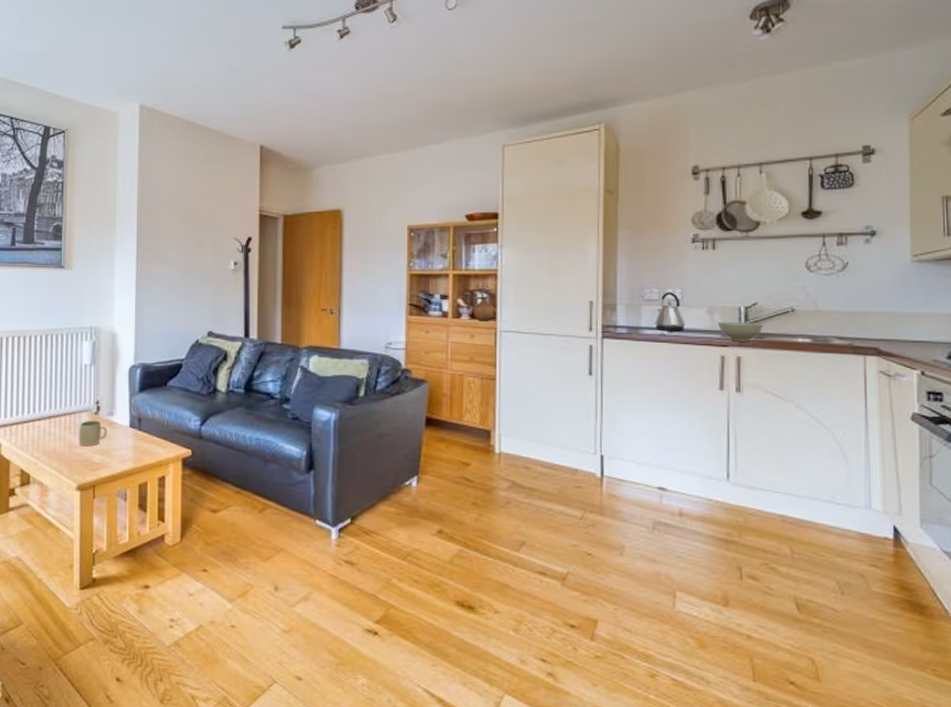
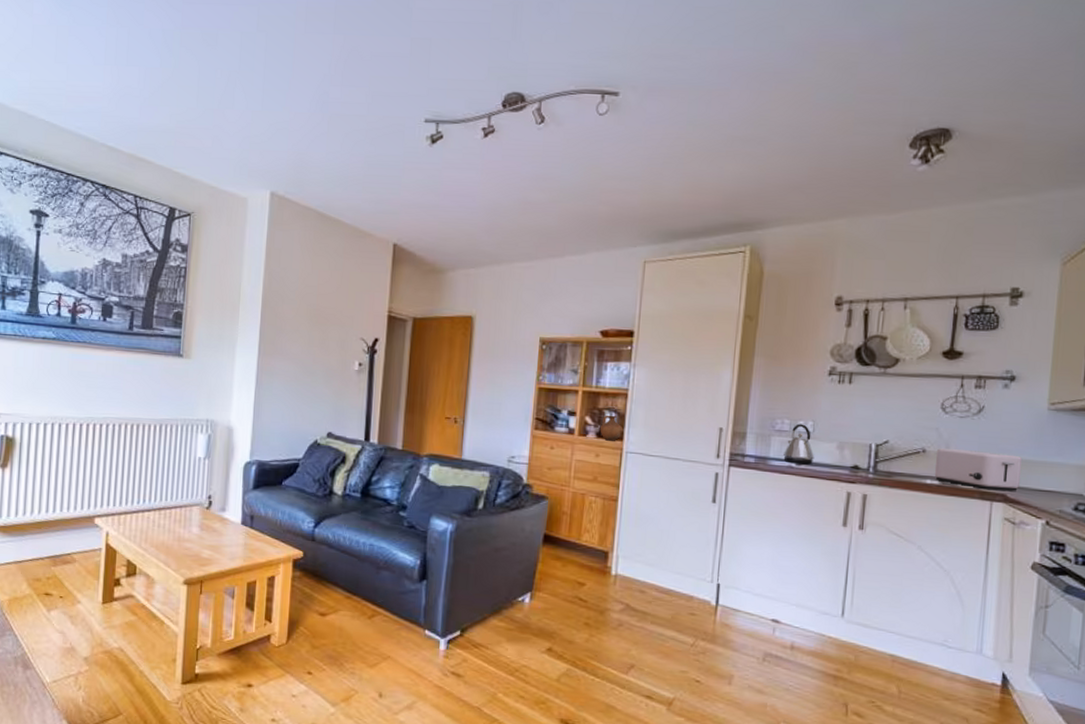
mug: present [79,420,107,447] -> none [188,514,218,542]
bowl: present [717,322,764,342] -> none [846,457,894,480]
toaster: none [805,307,891,345] -> present [934,448,1022,491]

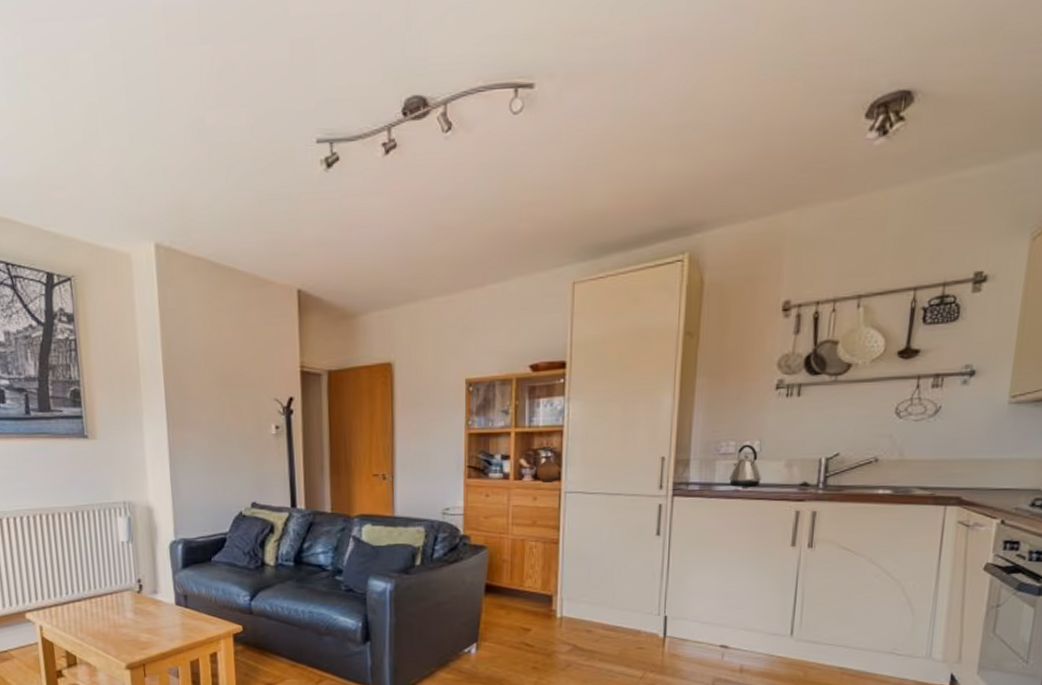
toaster: present [934,448,1022,491] -> none [886,454,978,495]

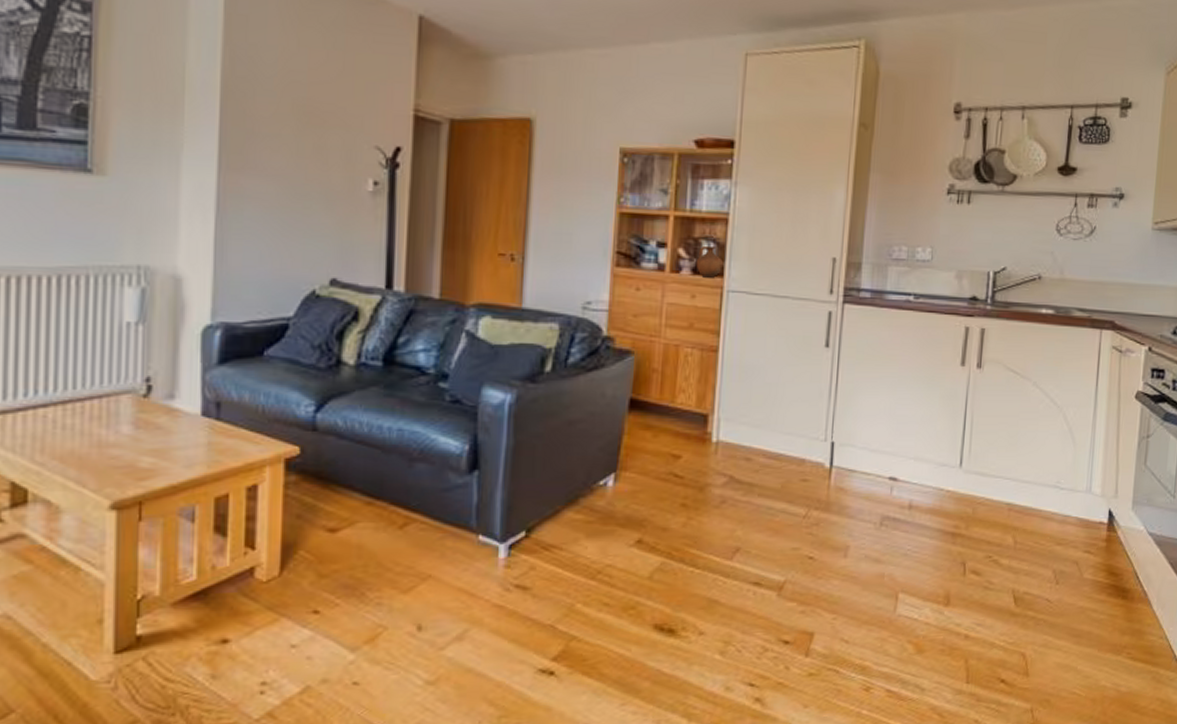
kettle: present [729,444,762,487] -> none [901,251,933,298]

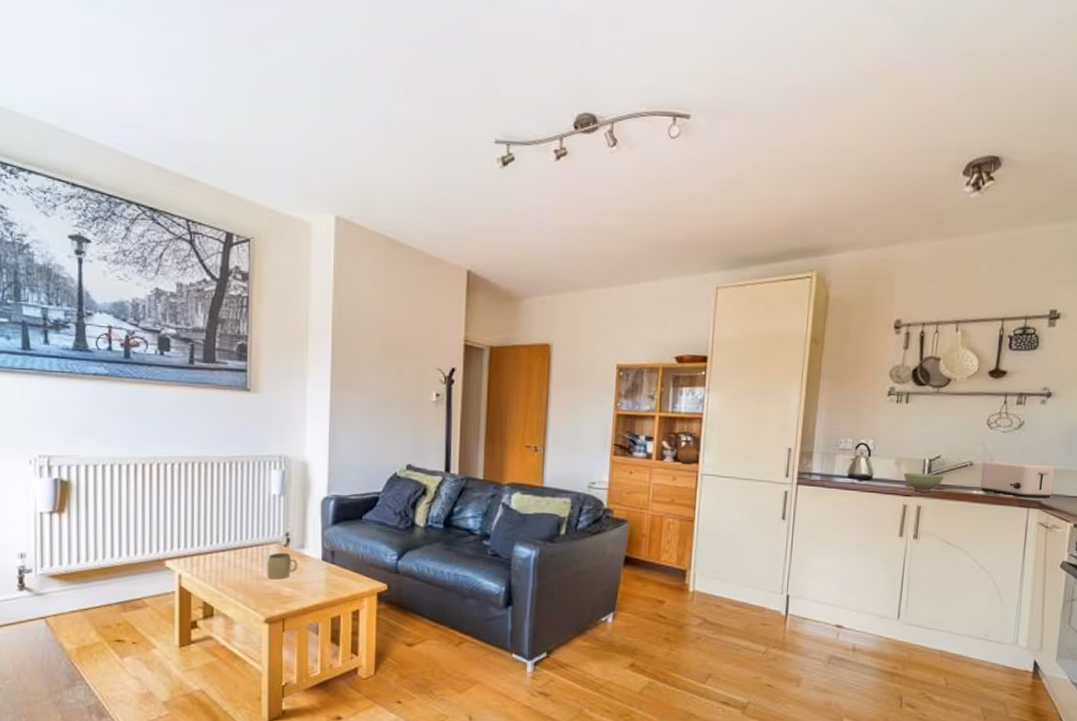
mug: none [115,406,164,446] -> present [267,552,298,580]
kettle: none [901,251,933,298] -> present [847,442,875,481]
bowl: none [965,288,1011,312] -> present [903,472,945,492]
toaster: none [1049,274,1128,317] -> present [980,461,1055,498]

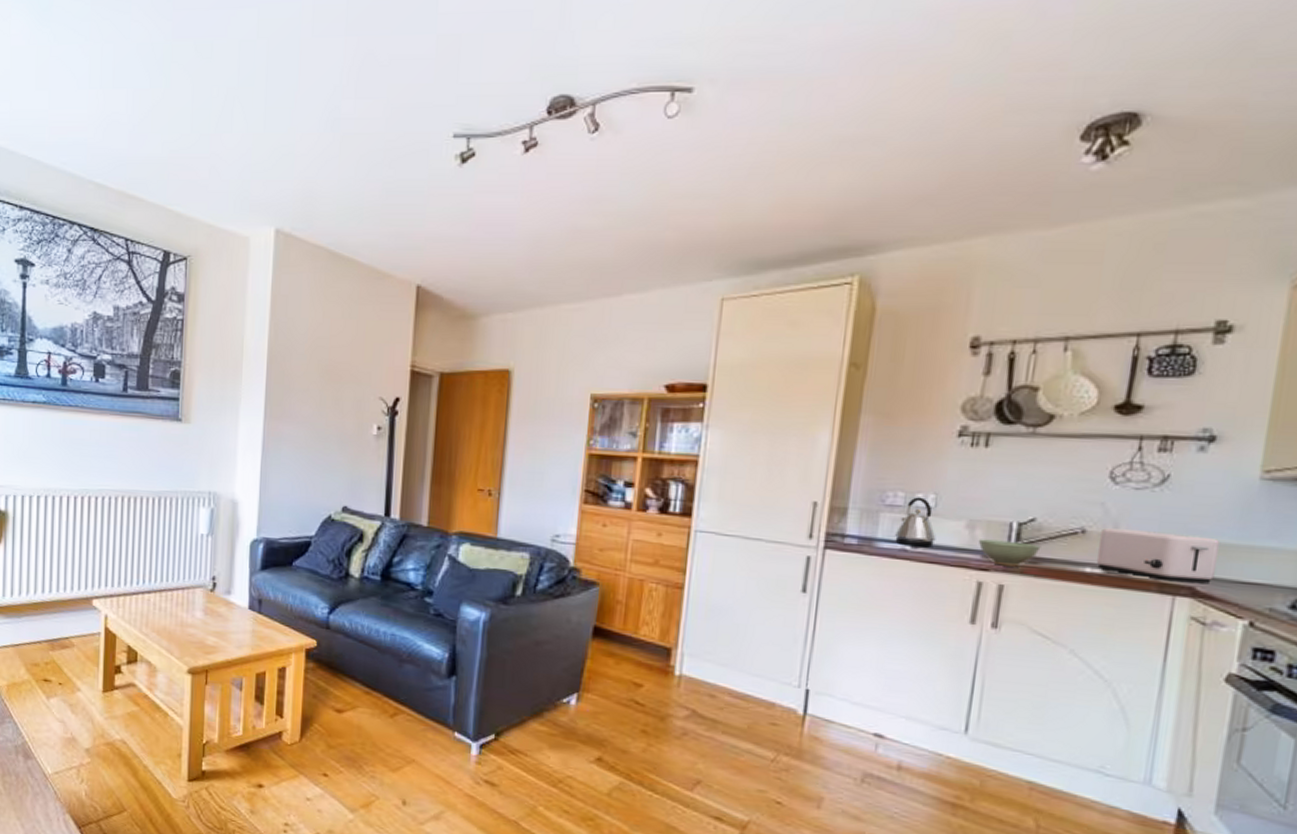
mug: present [267,552,298,580] -> none [192,597,224,627]
ceramic jug: present [676,439,698,466] -> none [663,486,691,519]

